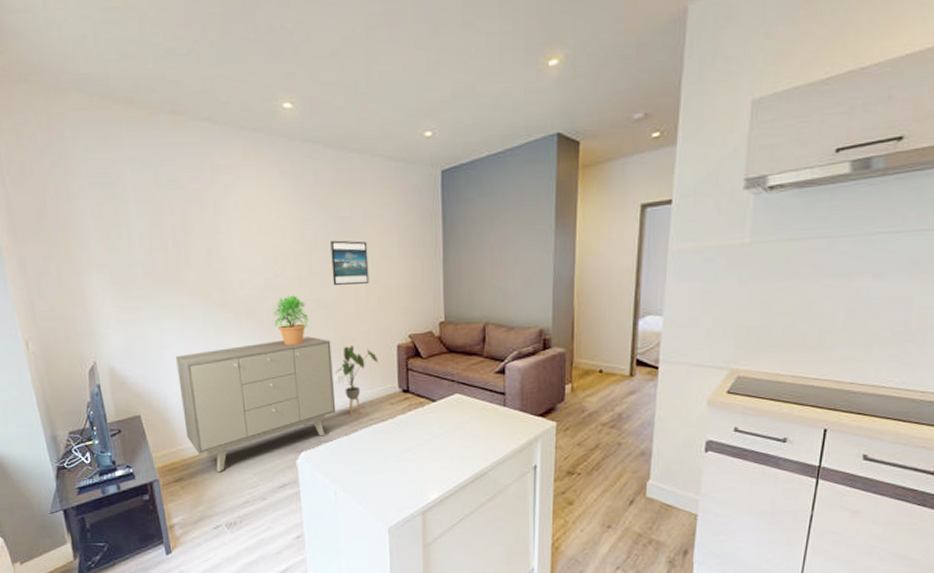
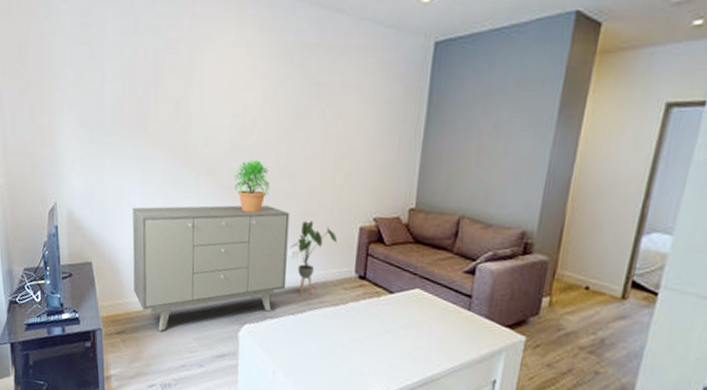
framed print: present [330,240,369,285] -> none [300,106,343,157]

